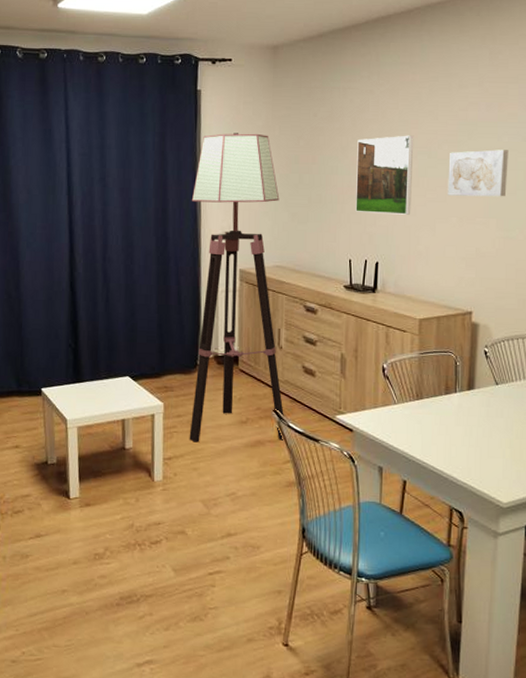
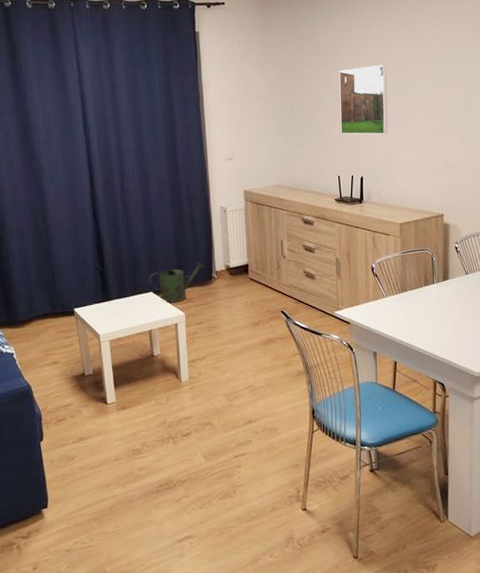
watering can: none [126,345,190,391] -> present [149,261,205,303]
floor lamp: present [189,133,284,443] -> none [197,69,292,345]
wall art: present [448,149,509,197] -> none [417,73,467,115]

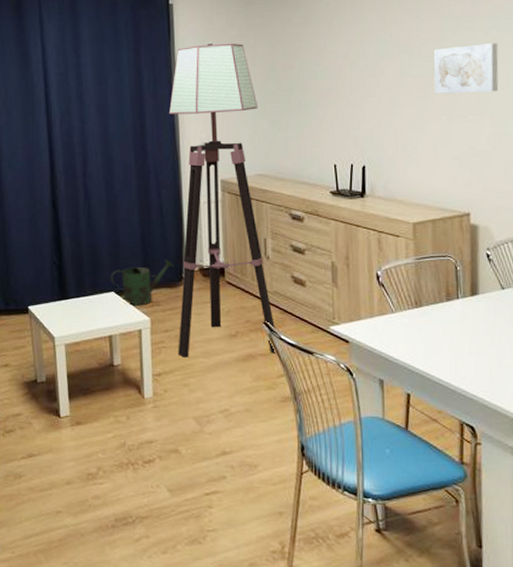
floor lamp: none [197,69,292,345] -> present [168,43,277,358]
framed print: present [339,64,388,135] -> none [335,34,397,117]
wall art: none [417,73,467,115] -> present [433,43,499,94]

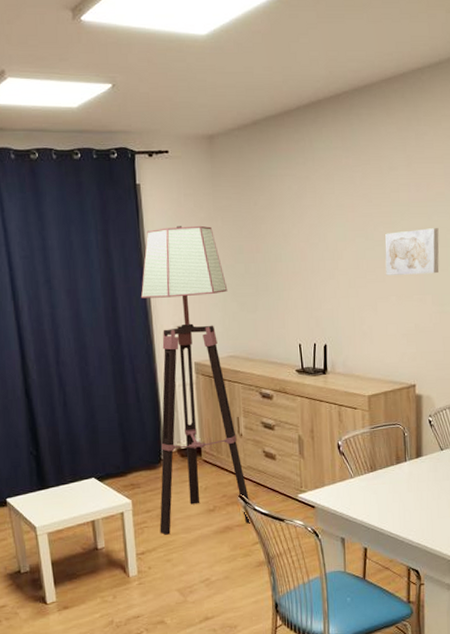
watering can: present [111,259,174,306] -> none [90,442,153,490]

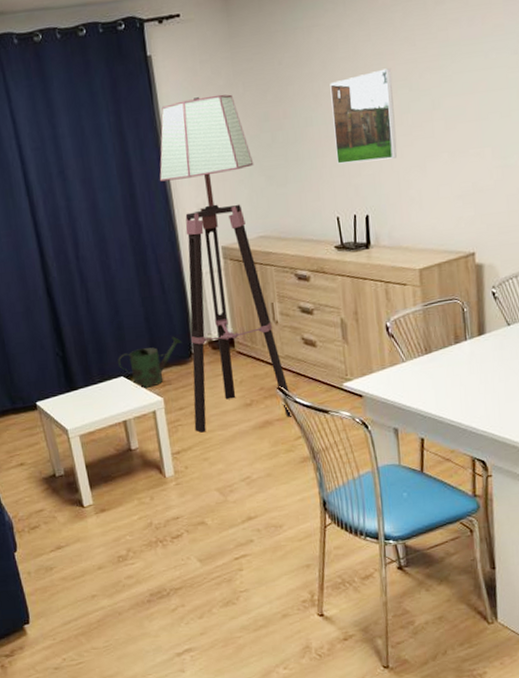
watering can: none [90,442,153,490] -> present [118,336,182,388]
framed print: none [298,219,353,298] -> present [330,68,397,164]
wall art: present [385,228,439,275] -> none [432,67,500,130]

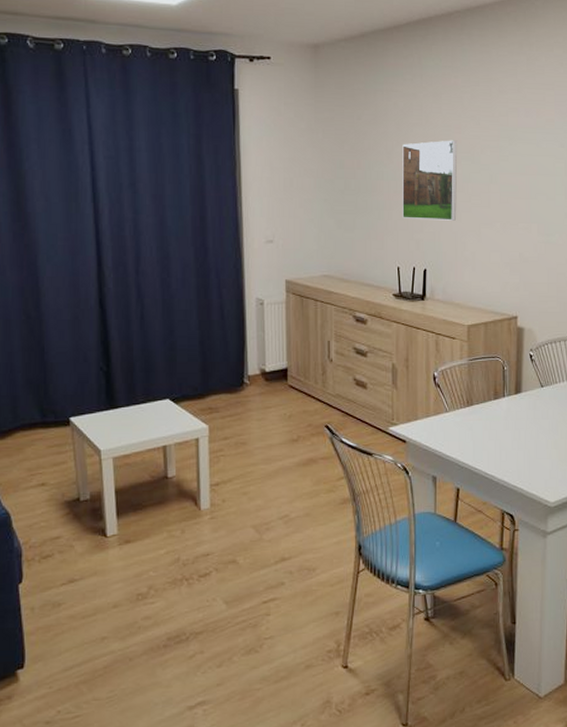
watering can: present [118,336,182,388] -> none [166,363,235,413]
floor lamp: present [159,94,293,433] -> none [231,135,337,465]

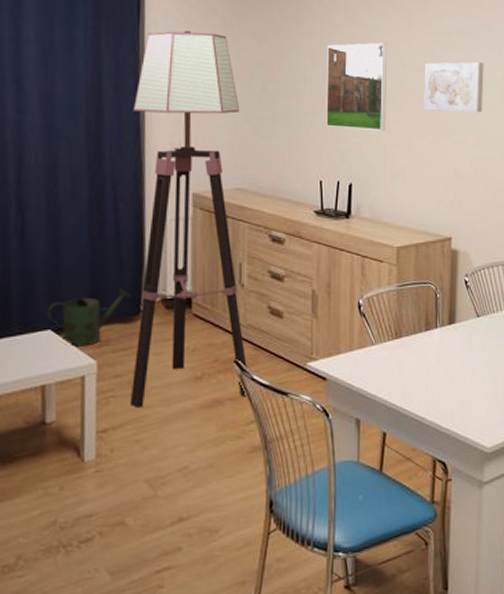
watering can: none [166,363,235,413] -> present [47,288,131,347]
floor lamp: none [231,135,337,465] -> present [130,31,247,408]
wall art: none [491,155,547,202] -> present [424,62,484,113]

